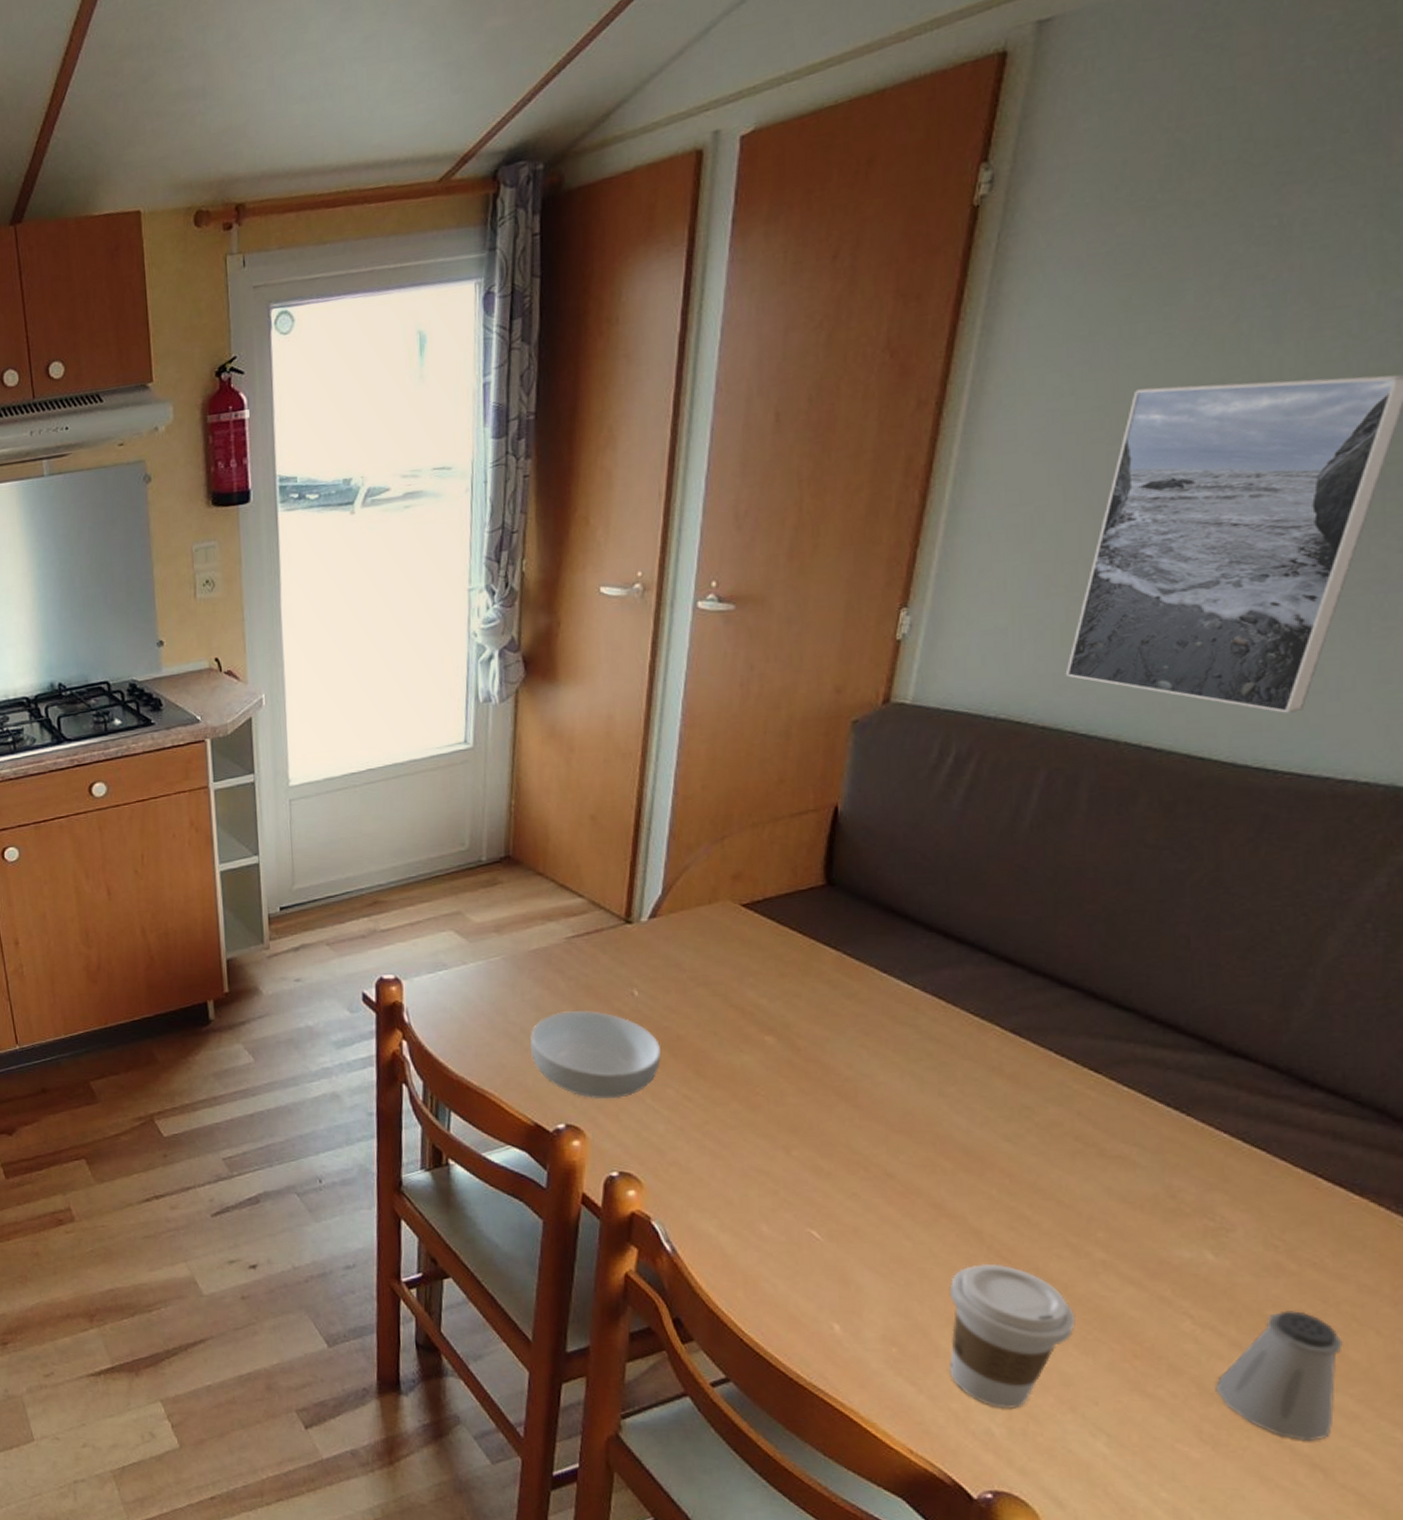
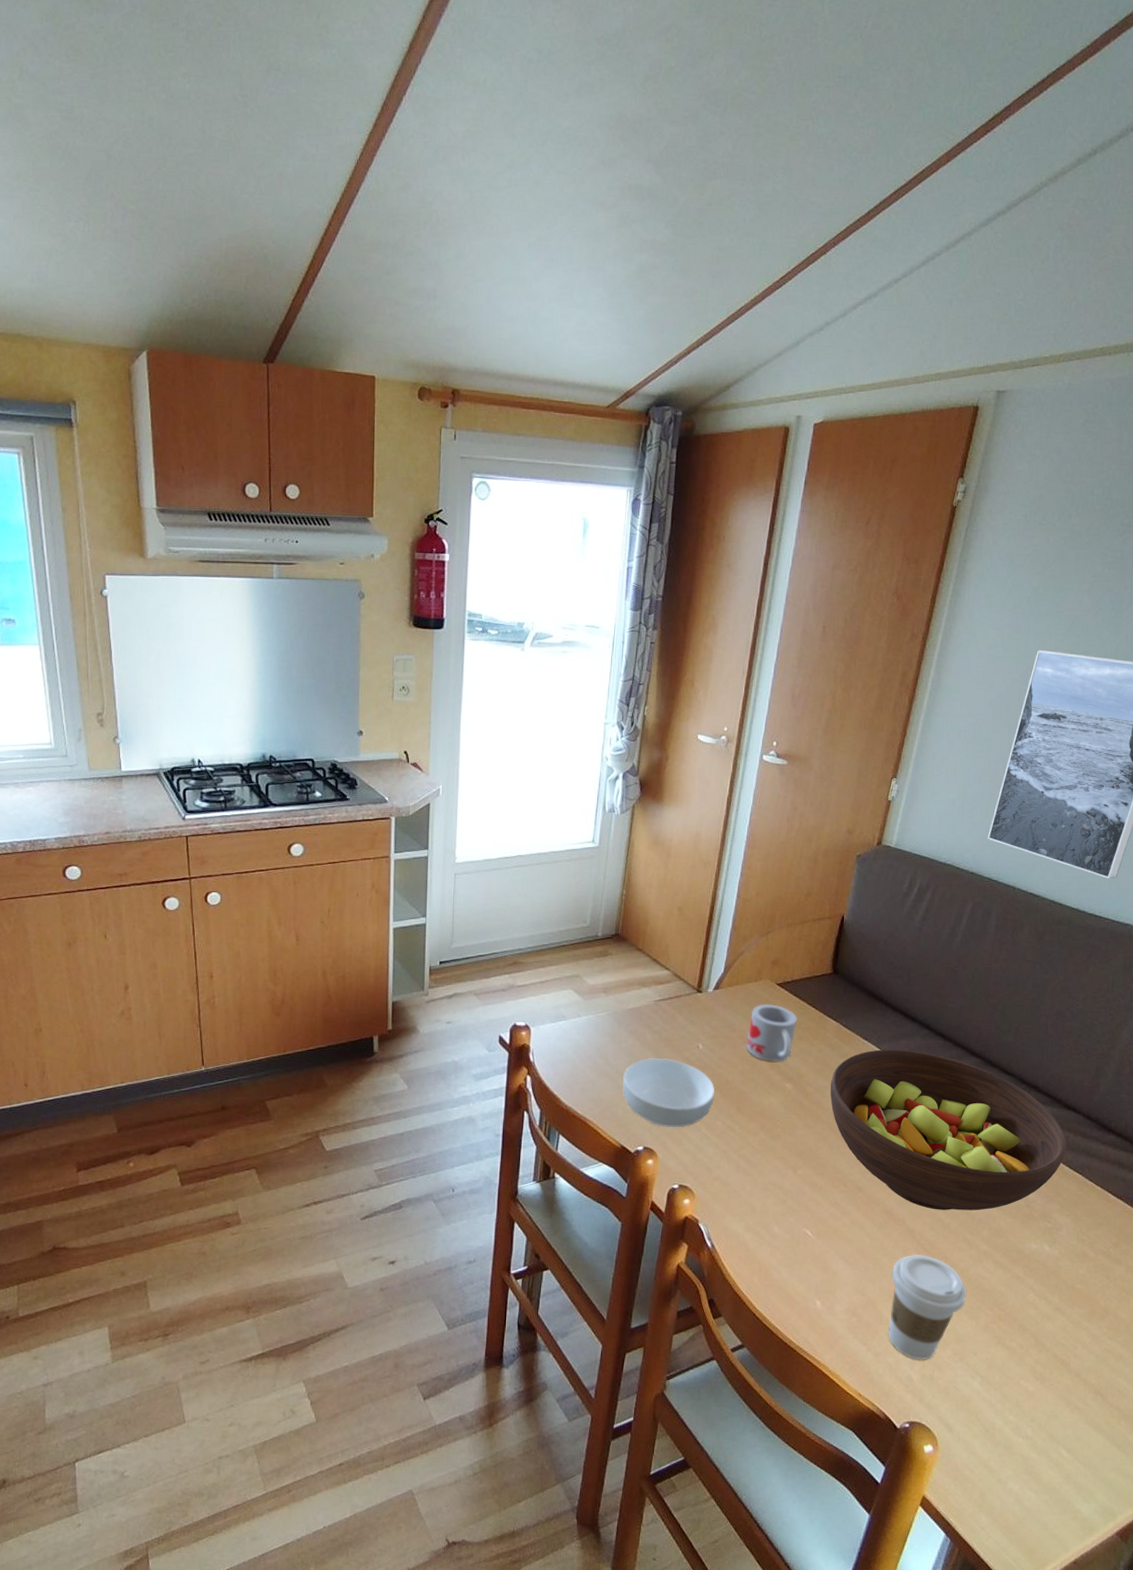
mug: none [701,932,777,1009] -> present [745,1004,798,1062]
fruit bowl: none [834,983,1237,1204] -> present [830,1049,1067,1211]
saltshaker: present [1215,1311,1343,1441] -> none [1045,1285,1117,1375]

